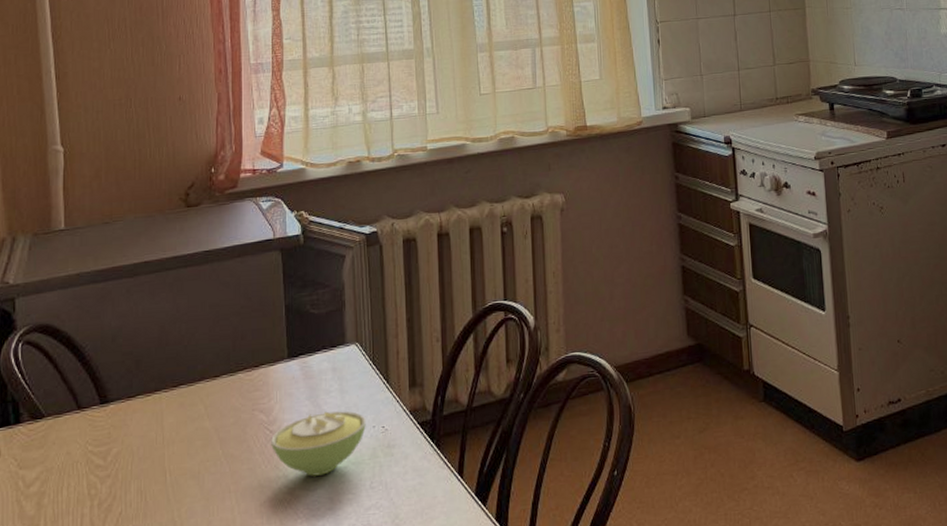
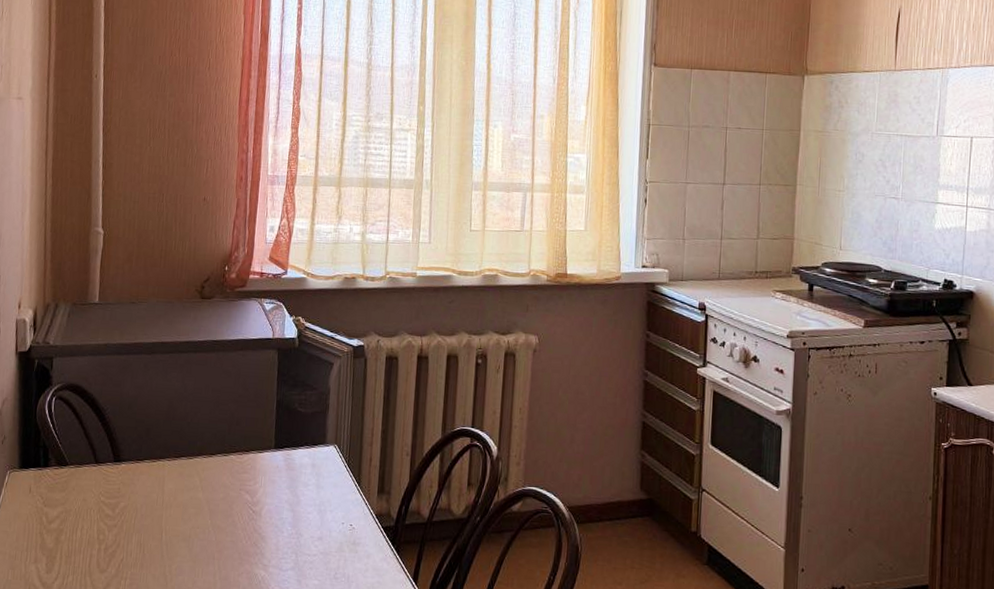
sugar bowl: present [271,411,366,476] -> none [252,502,337,559]

